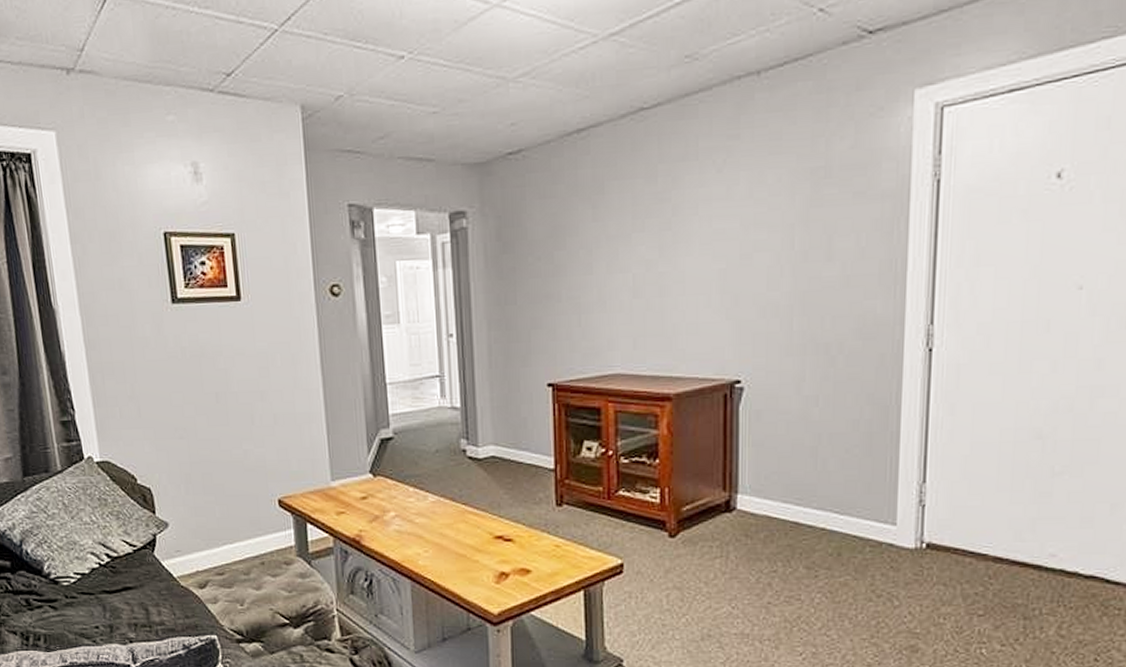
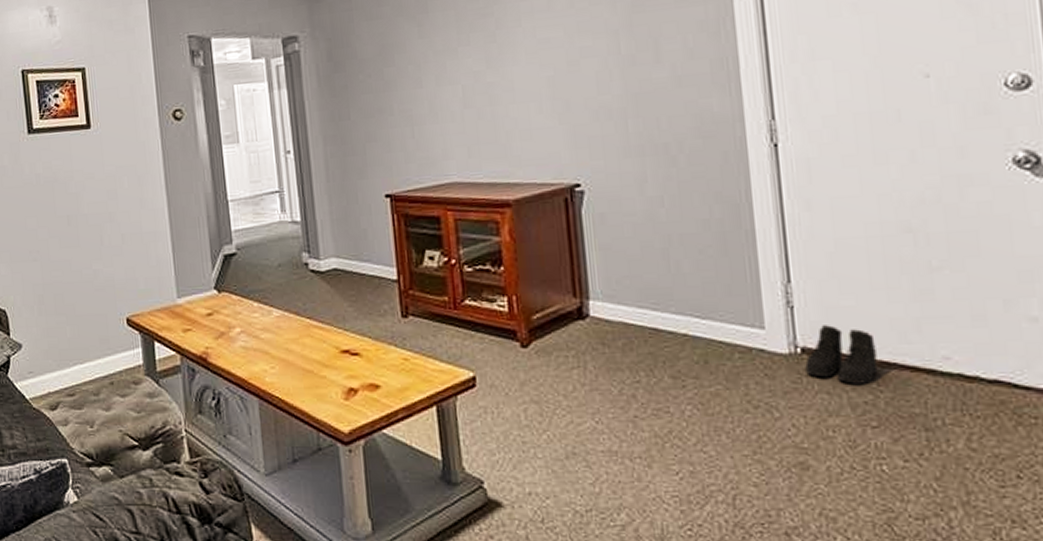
boots: none [927,523,993,577] -> present [805,325,878,384]

